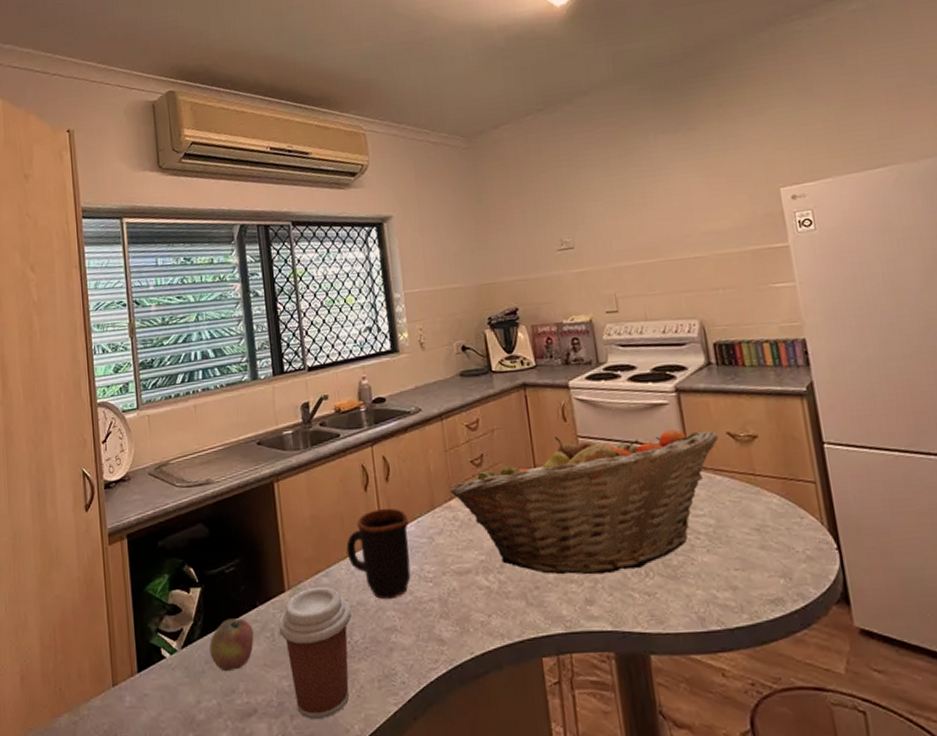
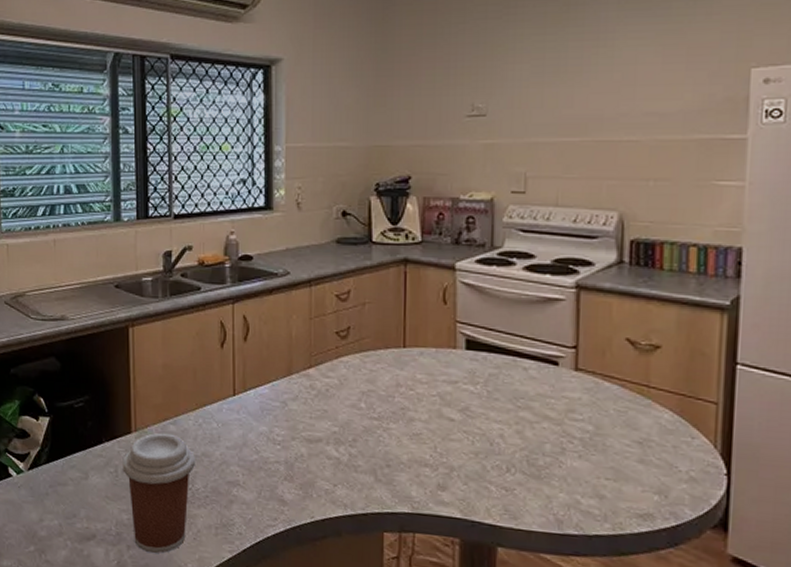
apple: present [209,618,254,672] -> none [55,450,98,498]
mug: present [346,508,411,600] -> none [197,367,263,456]
fruit basket: present [450,429,719,575] -> none [310,318,616,464]

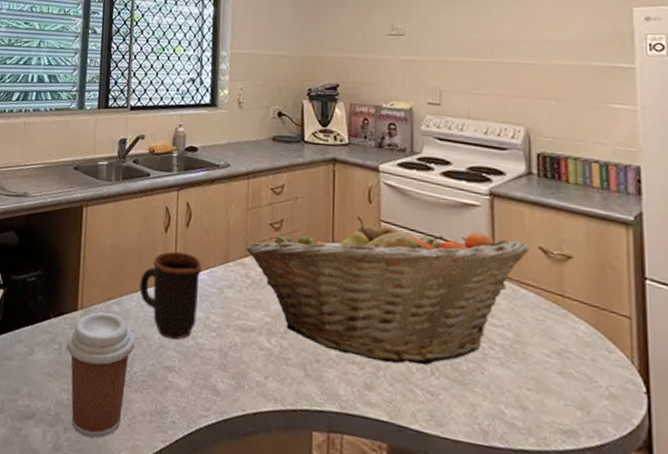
mug: none [197,367,263,456] -> present [139,251,202,341]
fruit basket: none [310,318,616,464] -> present [246,215,530,365]

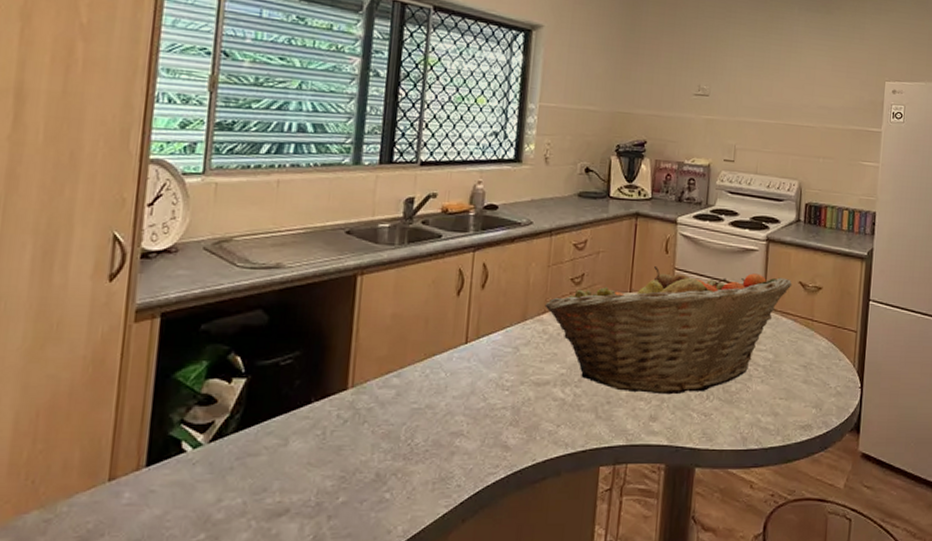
coffee cup: present [66,312,135,439] -> none [332,387,418,521]
mug: present [139,251,202,341] -> none [425,314,497,405]

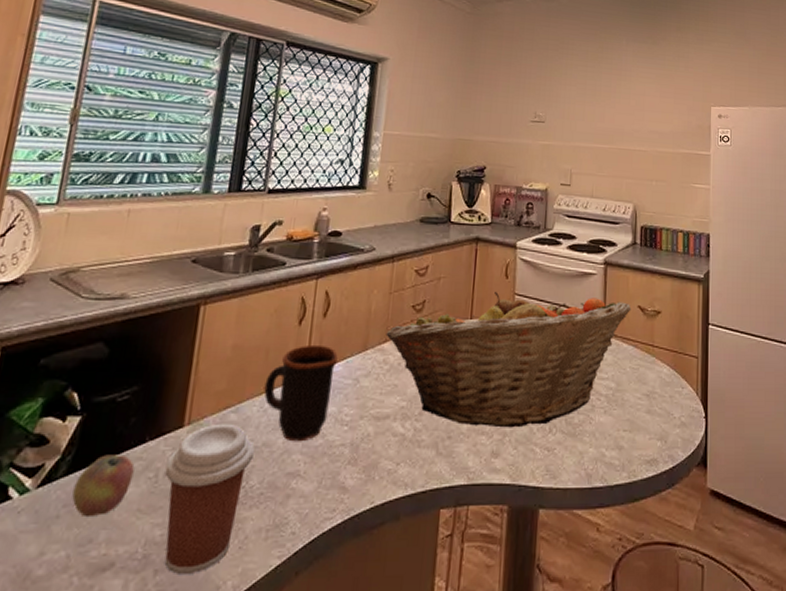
apple: none [244,414,302,470] -> present [72,454,135,518]
coffee cup: none [332,387,418,521] -> present [164,423,254,575]
mug: none [425,314,497,405] -> present [263,344,338,442]

